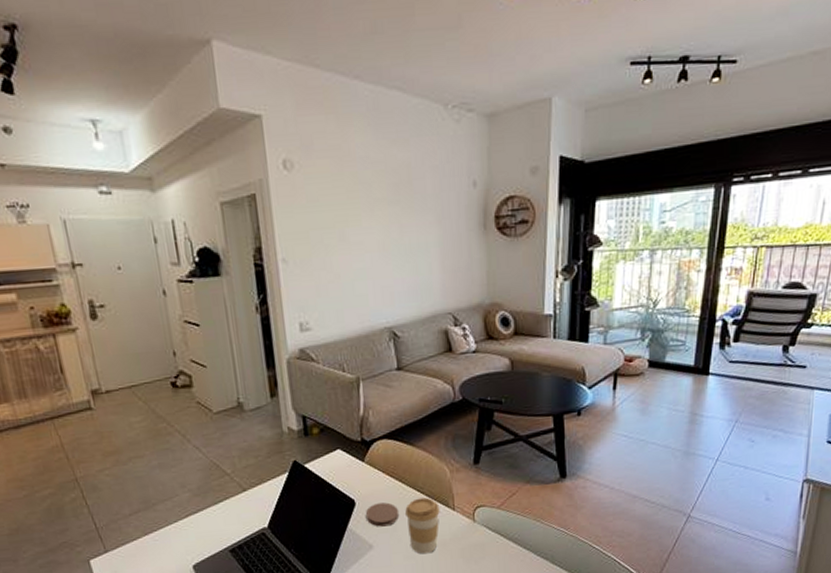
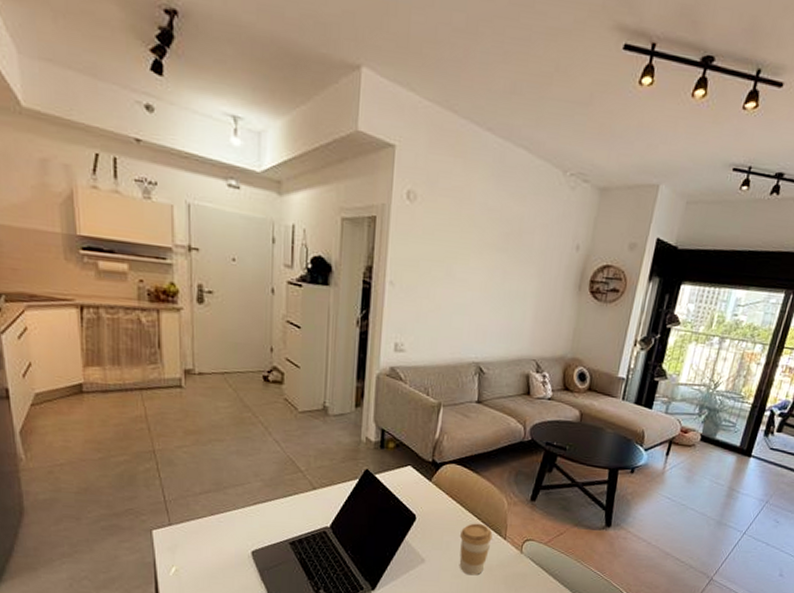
coaster: present [366,502,400,527] -> none [424,521,455,544]

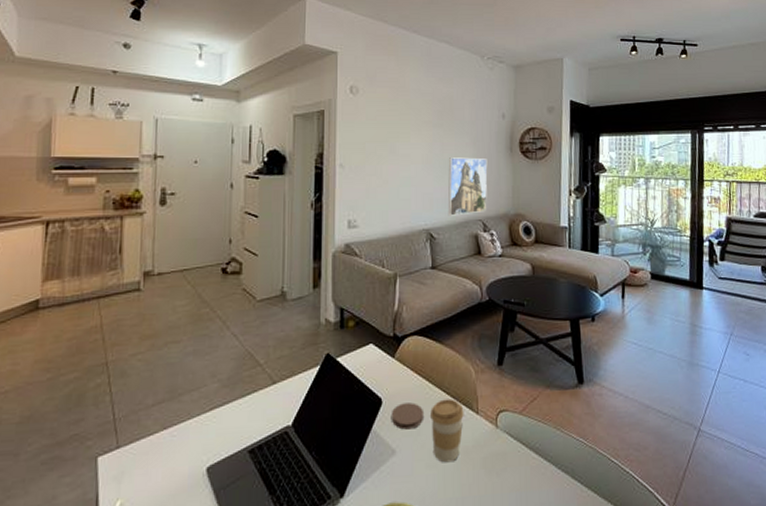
coaster: none [424,521,455,544] -> present [392,402,425,430]
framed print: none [500,288,552,353] -> present [447,157,488,216]

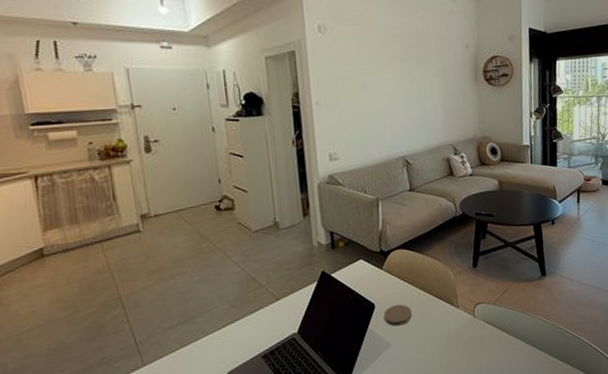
coffee cup: present [430,399,464,463] -> none [417,298,446,349]
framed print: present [447,157,488,216] -> none [418,88,456,143]

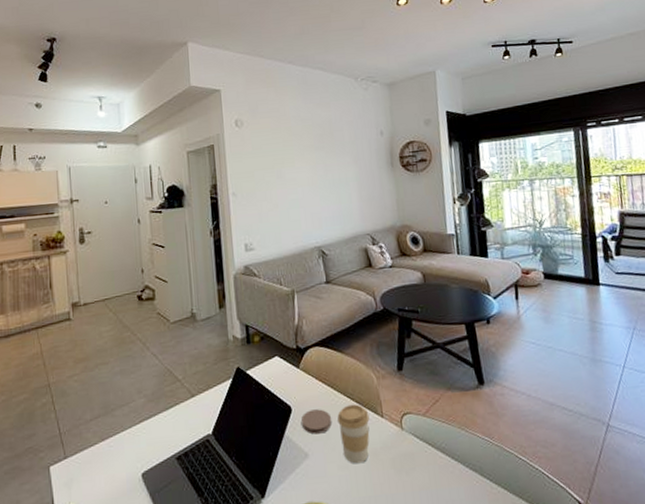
coffee cup: none [417,298,446,349] -> present [337,404,370,464]

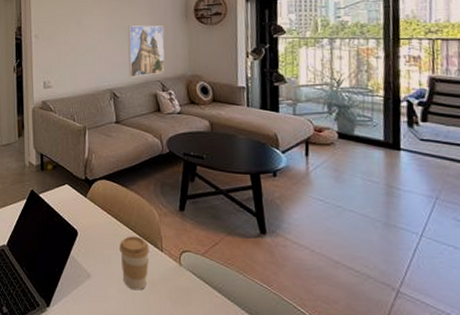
coaster: present [301,409,332,435] -> none [86,236,115,258]
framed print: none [333,175,373,233] -> present [127,25,165,78]

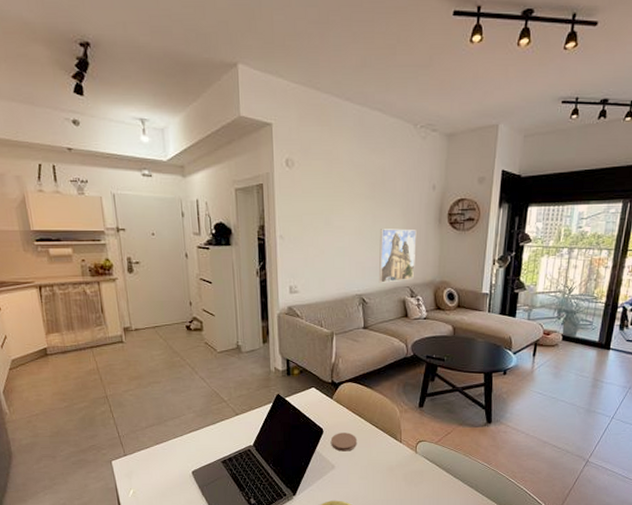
coaster: none [86,236,115,258] -> present [331,432,358,452]
coffee cup: present [119,236,150,291] -> none [362,431,390,476]

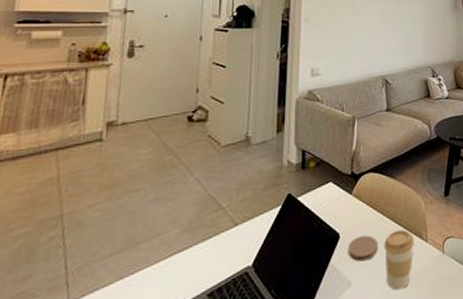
coffee cup: none [362,431,390,476] -> present [384,229,415,290]
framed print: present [378,229,417,283] -> none [401,12,436,64]

